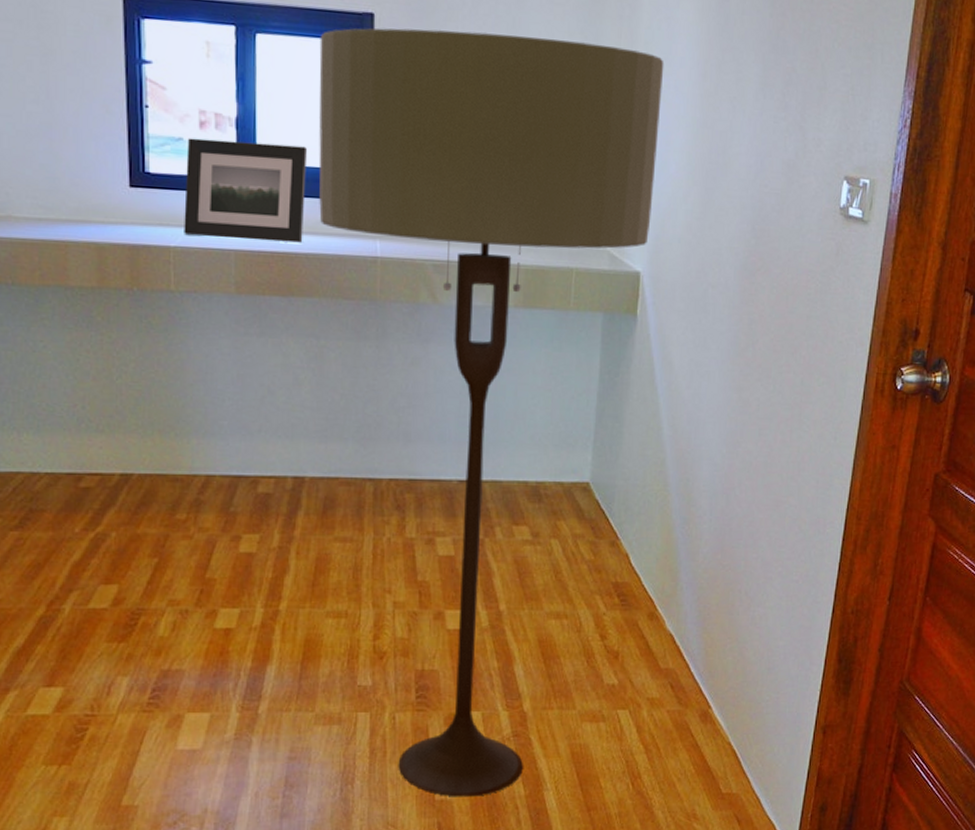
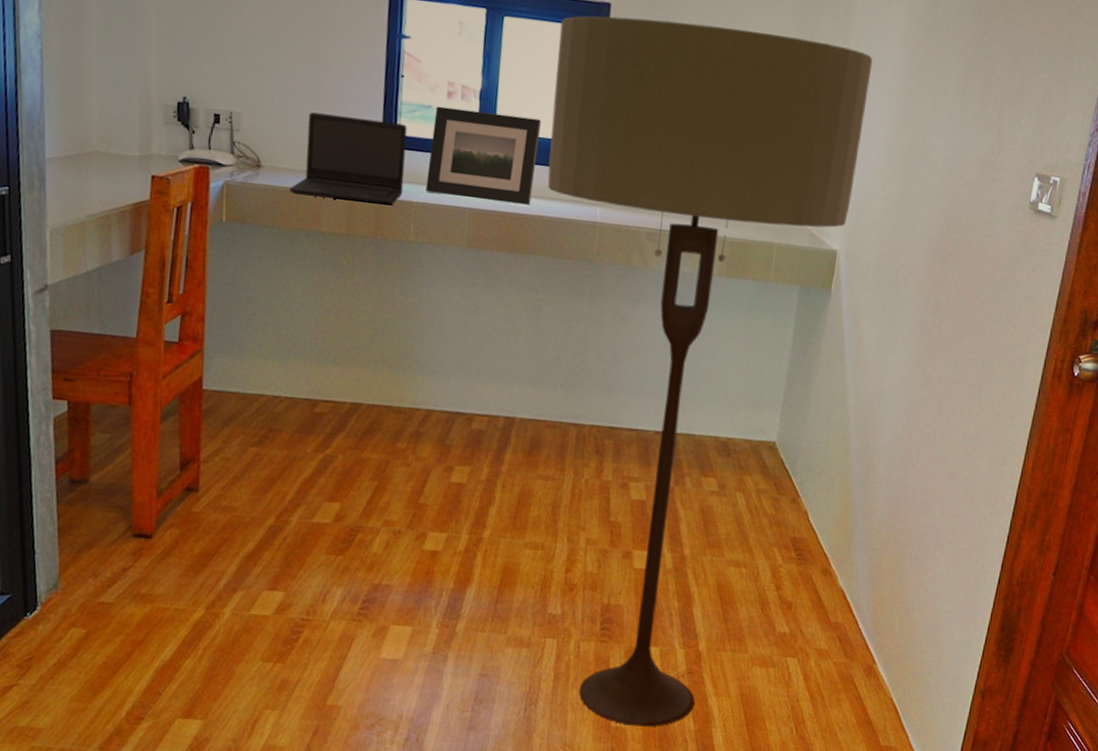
laptop: none [28,152,158,252] -> present [289,112,408,205]

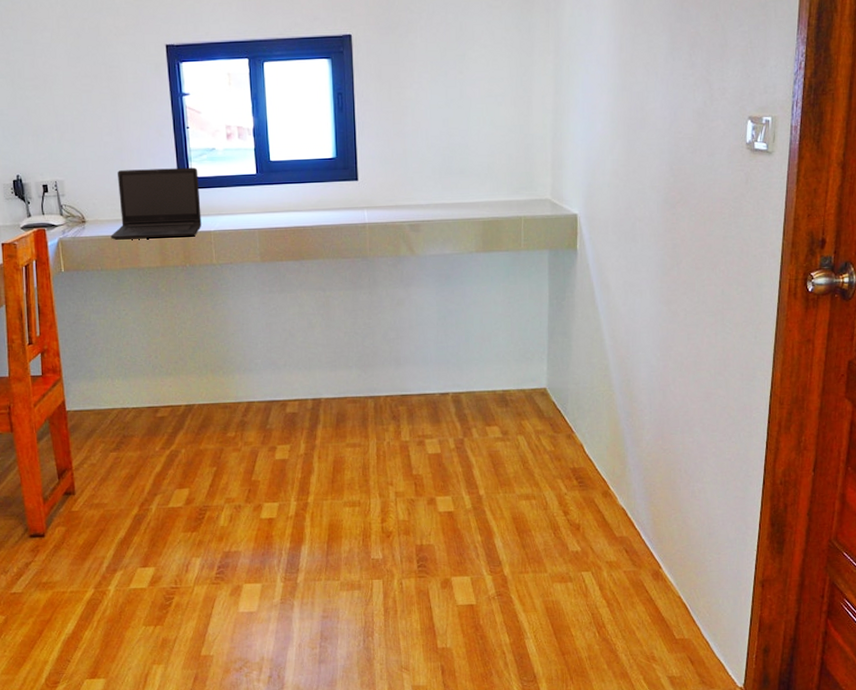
picture frame: present [425,106,541,206] -> none [218,144,308,221]
floor lamp: present [547,15,873,727] -> none [311,34,587,645]

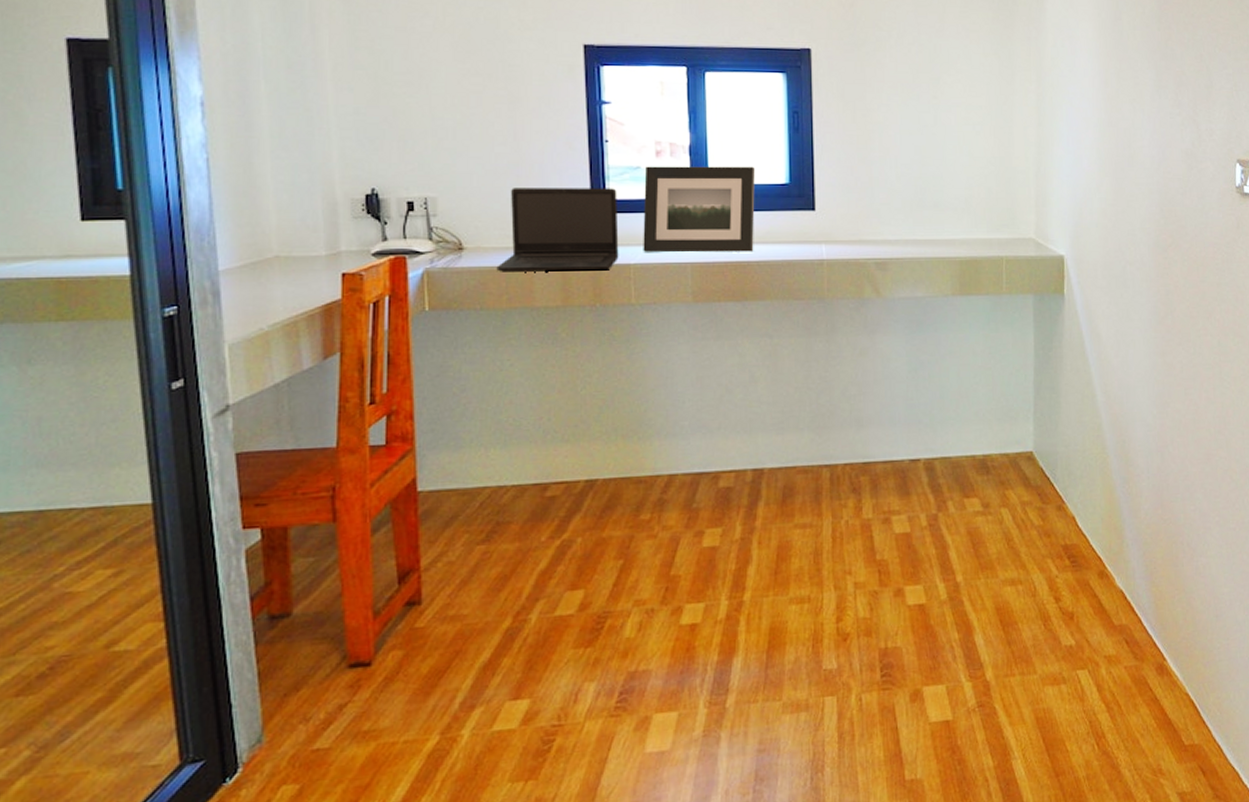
picture frame: none [218,144,308,221] -> present [643,166,755,253]

